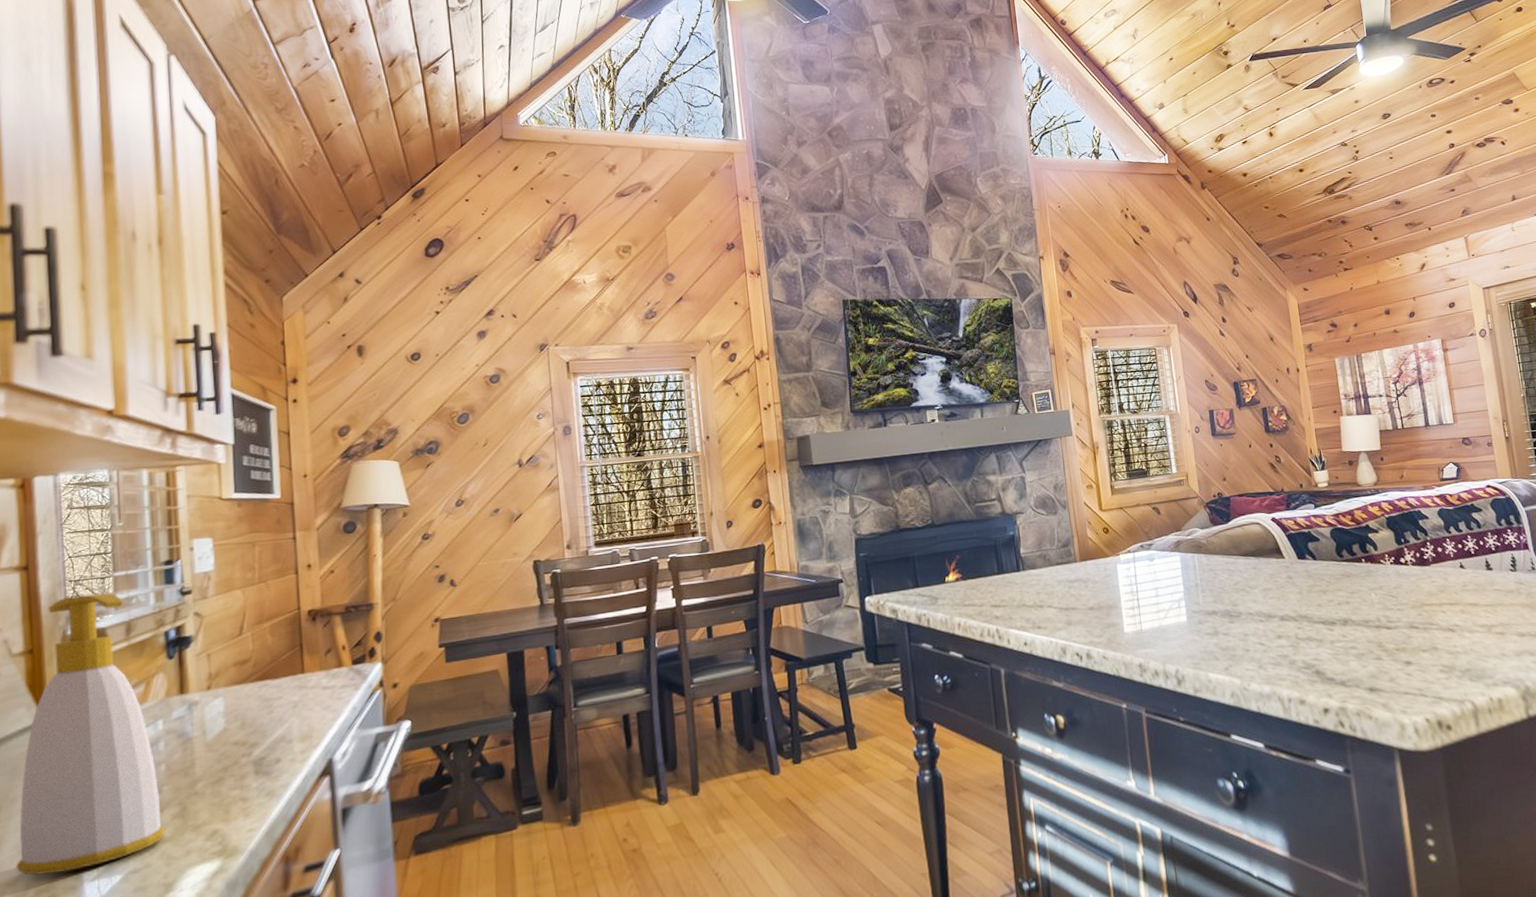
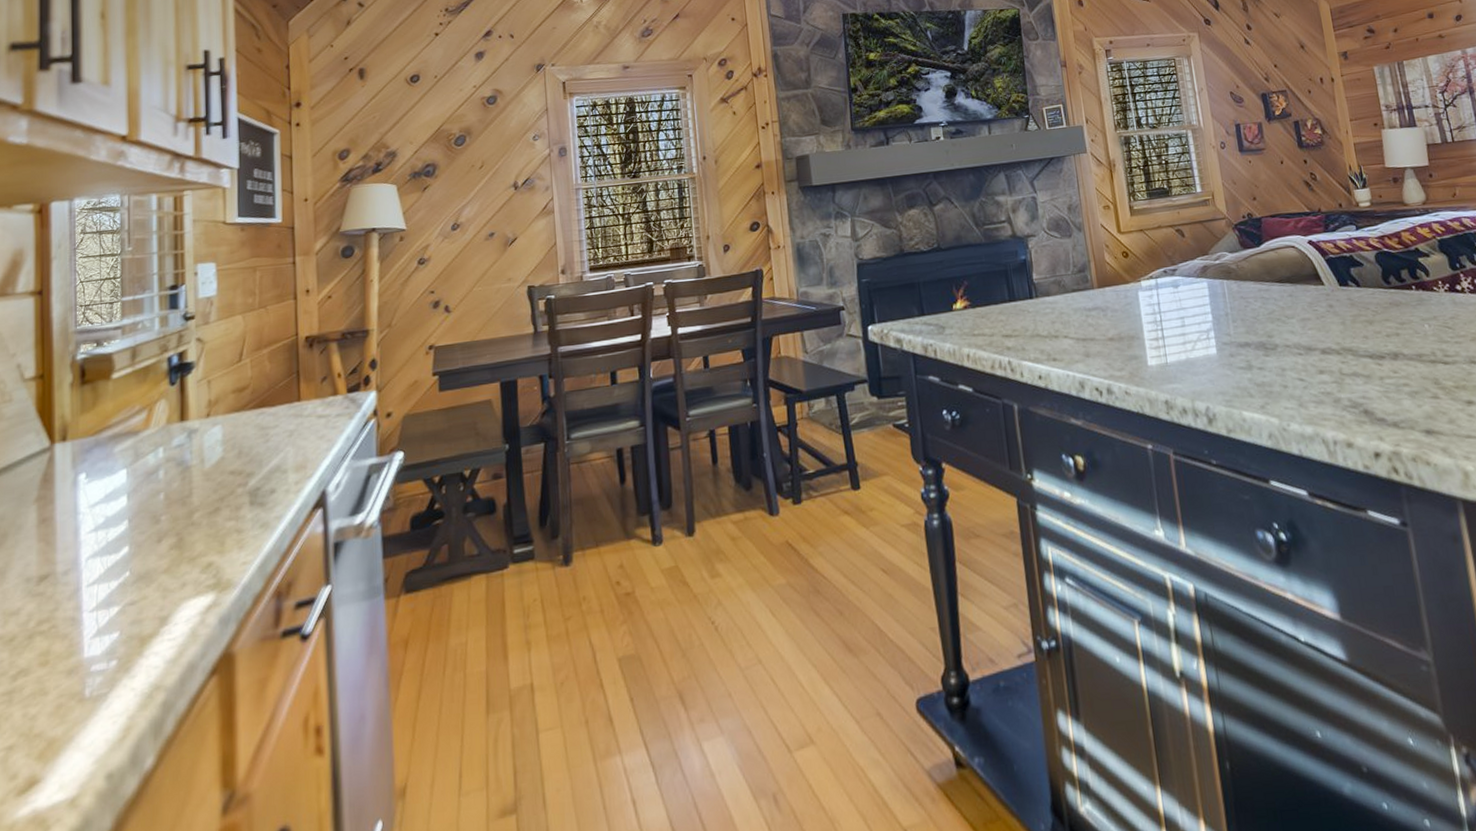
soap bottle: present [16,592,166,875] -> none [20,317,163,605]

